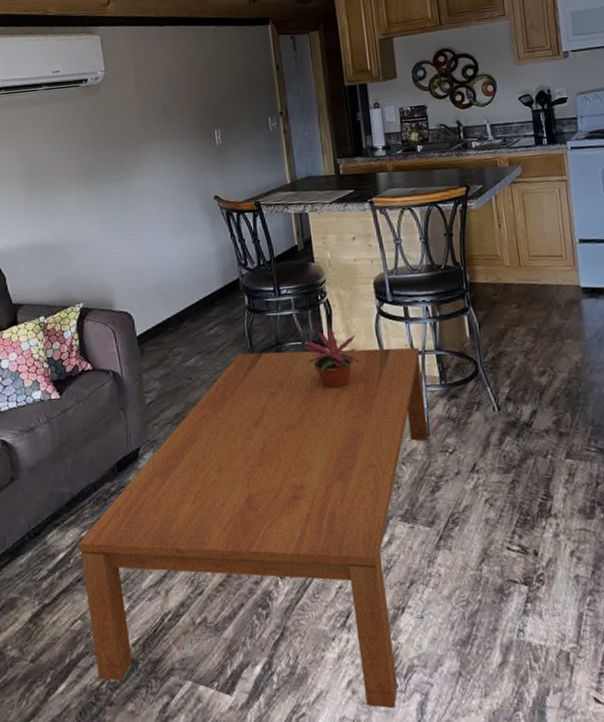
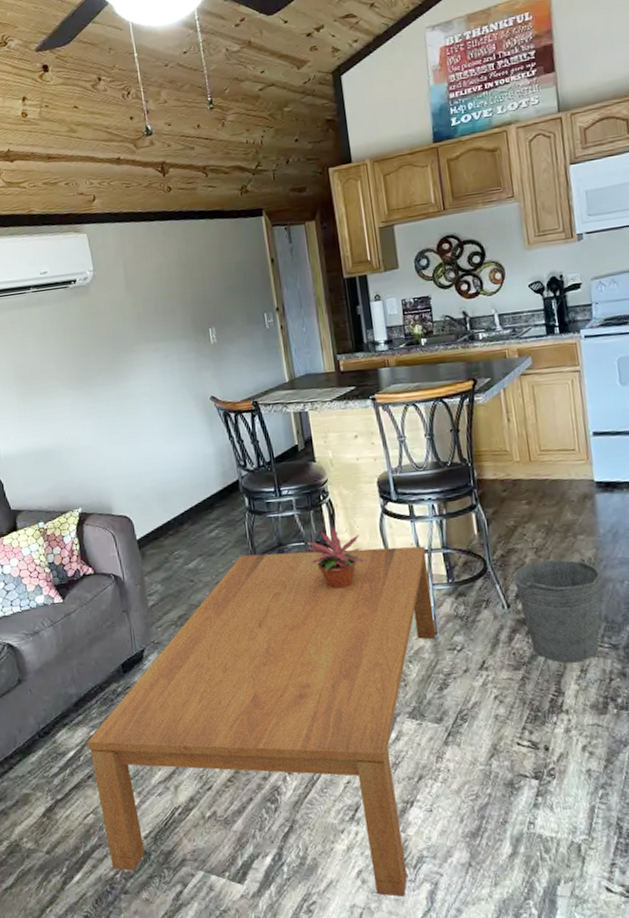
bucket: none [503,362,589,466] -> present [512,558,602,663]

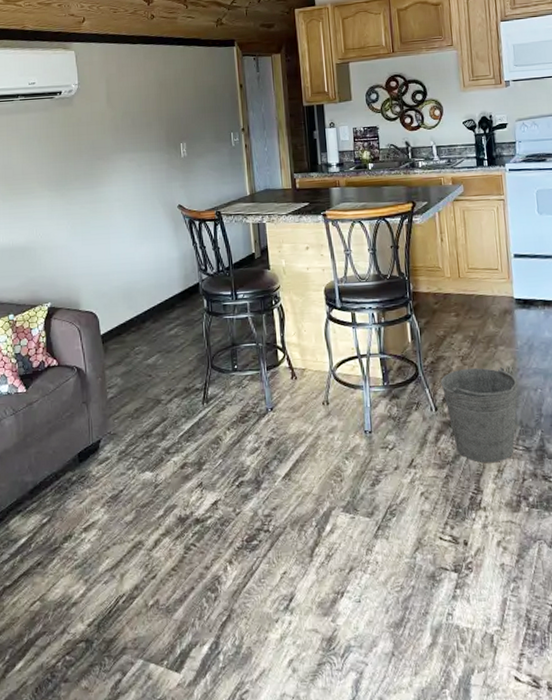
coffee table: present [88,546,437,898] -> none [40,350,371,687]
potted plant: present [305,525,369,589] -> none [256,328,313,388]

